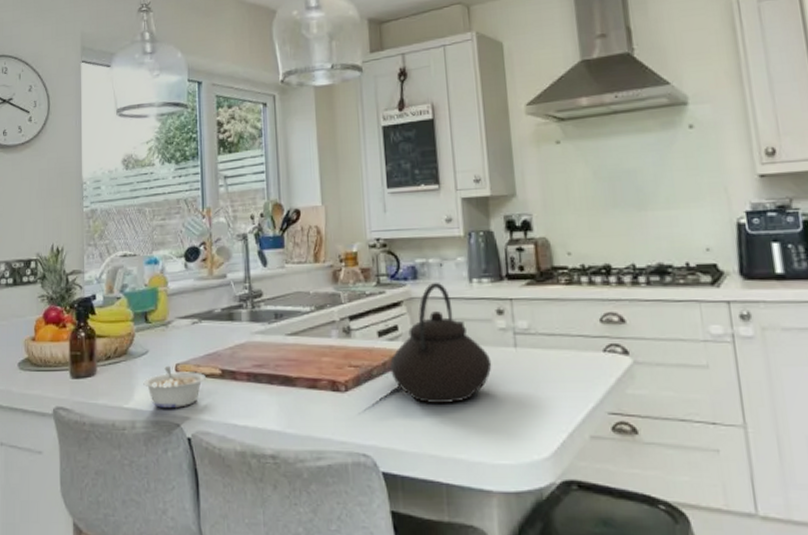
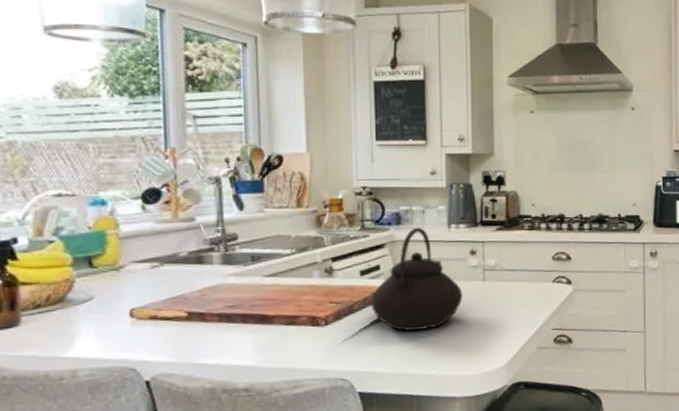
legume: present [143,365,206,408] -> none [87,310,168,354]

